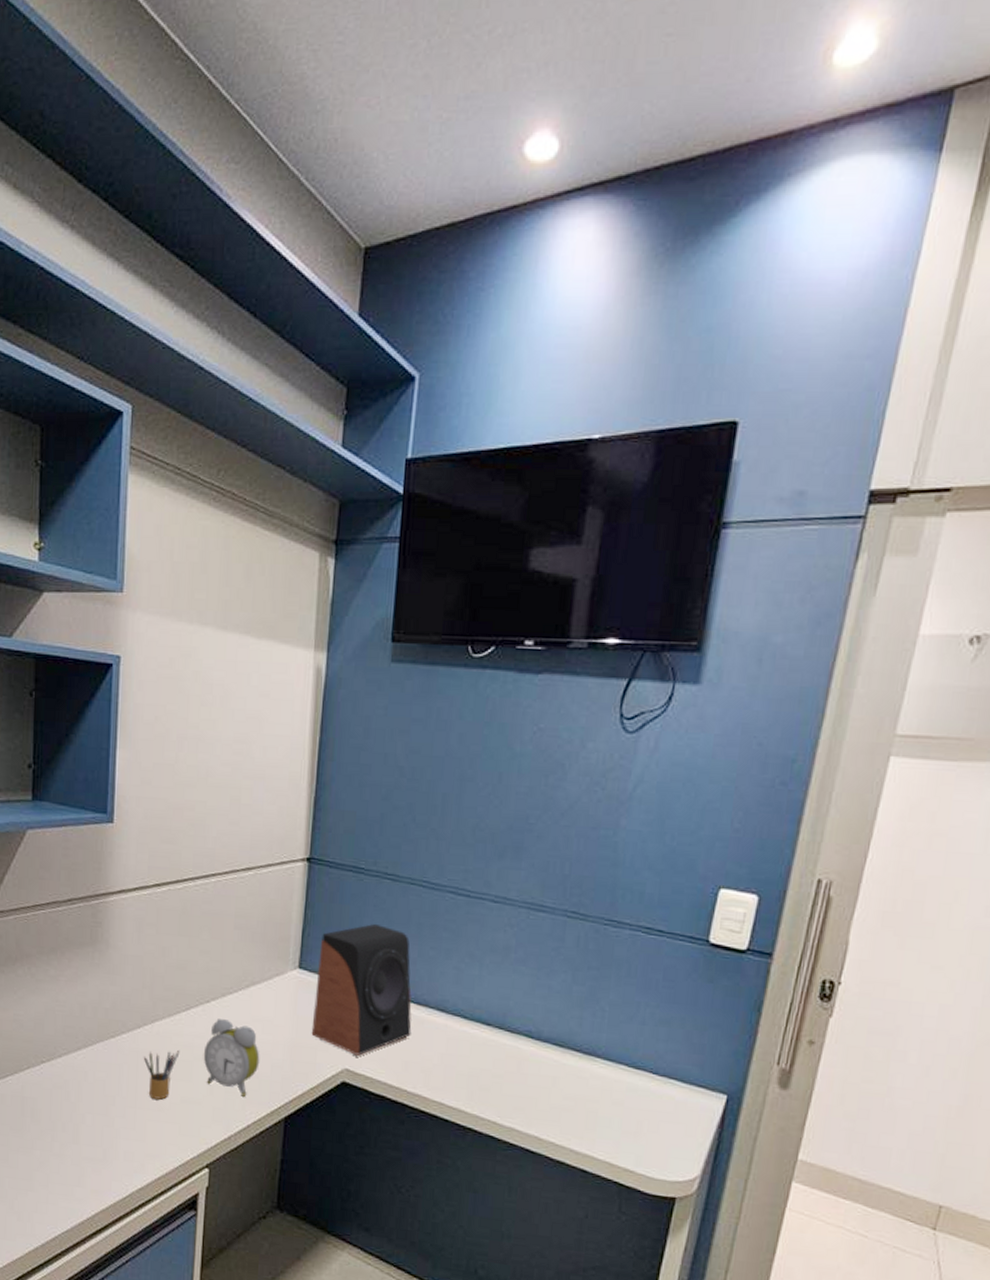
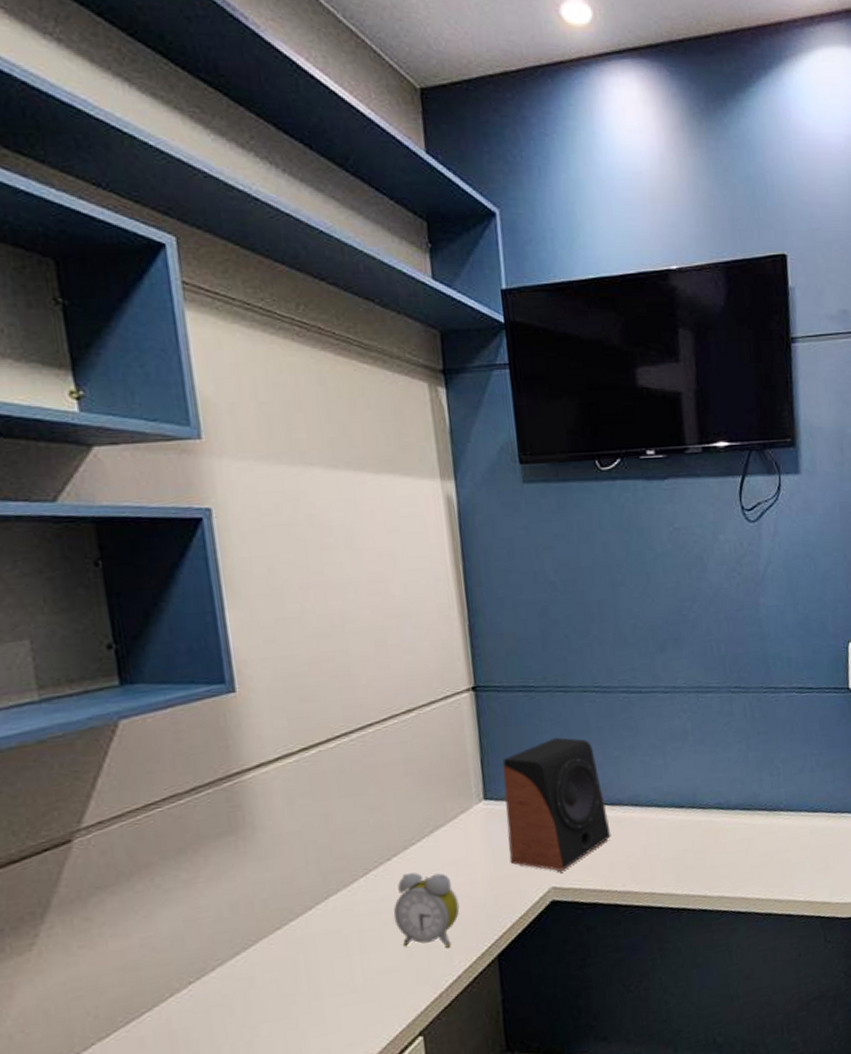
pencil box: present [143,1051,180,1100] -> none [321,921,366,983]

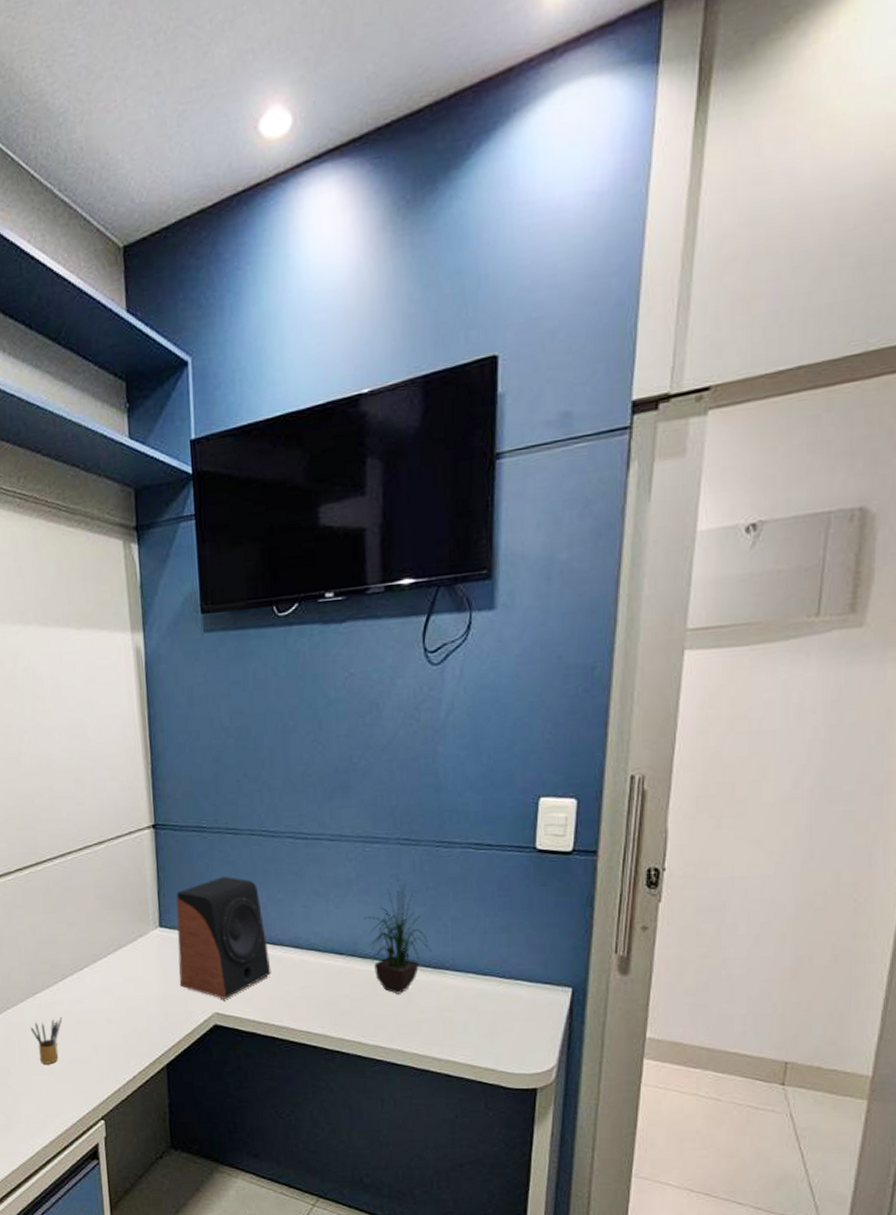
pencil box: none [321,921,366,983] -> present [30,1018,63,1064]
alarm clock: present [393,872,460,948] -> none [84,983,137,1051]
potted plant: none [701,725,768,841] -> present [363,878,433,994]

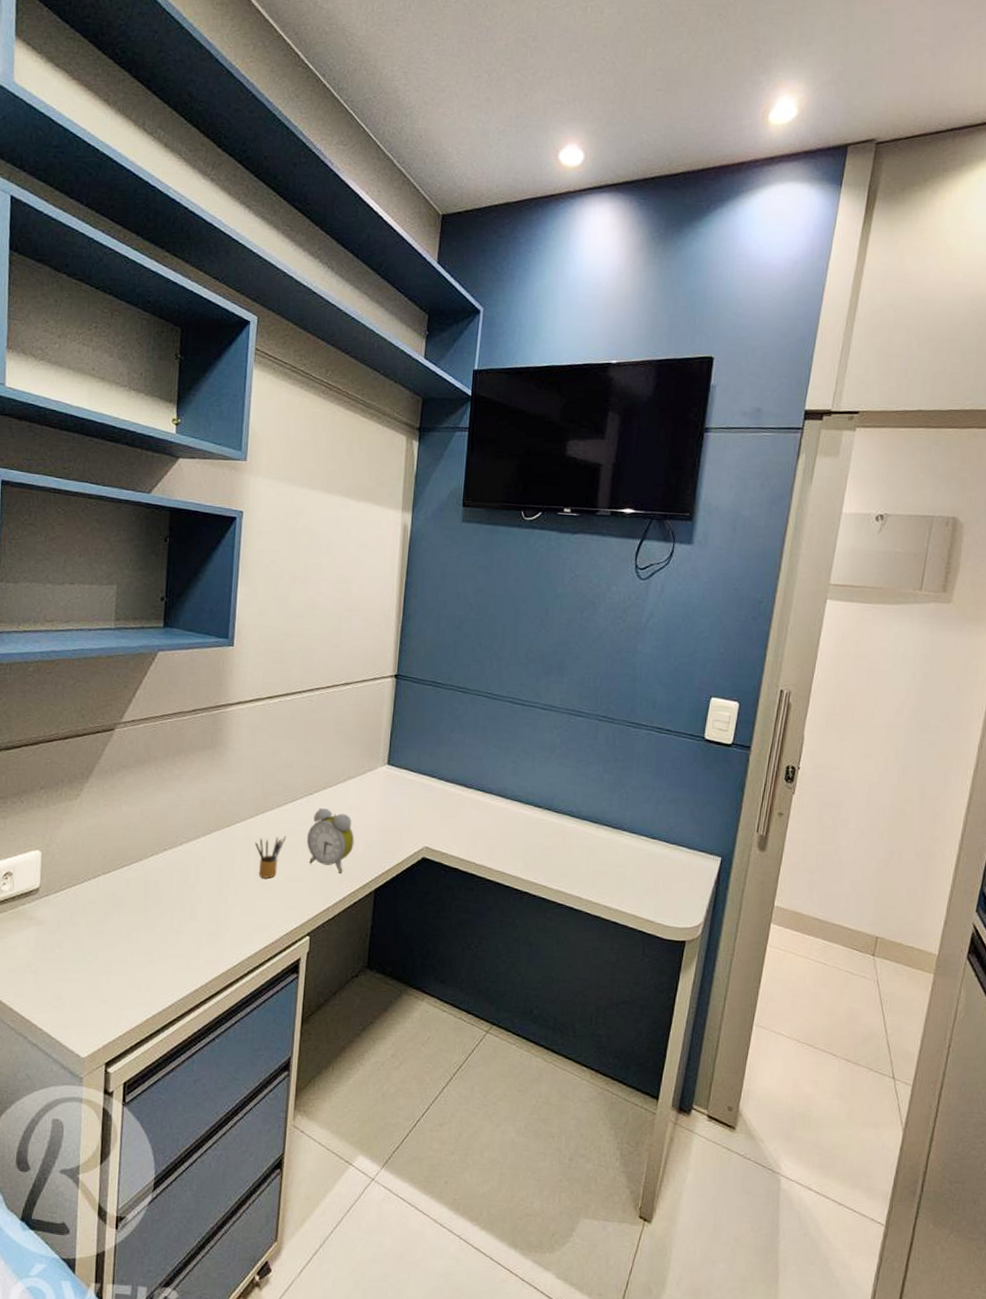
alarm clock: none [84,983,137,1051] -> present [306,808,355,873]
speaker: present [176,876,271,999] -> none [397,727,479,836]
potted plant: present [363,878,433,994] -> none [562,748,615,847]

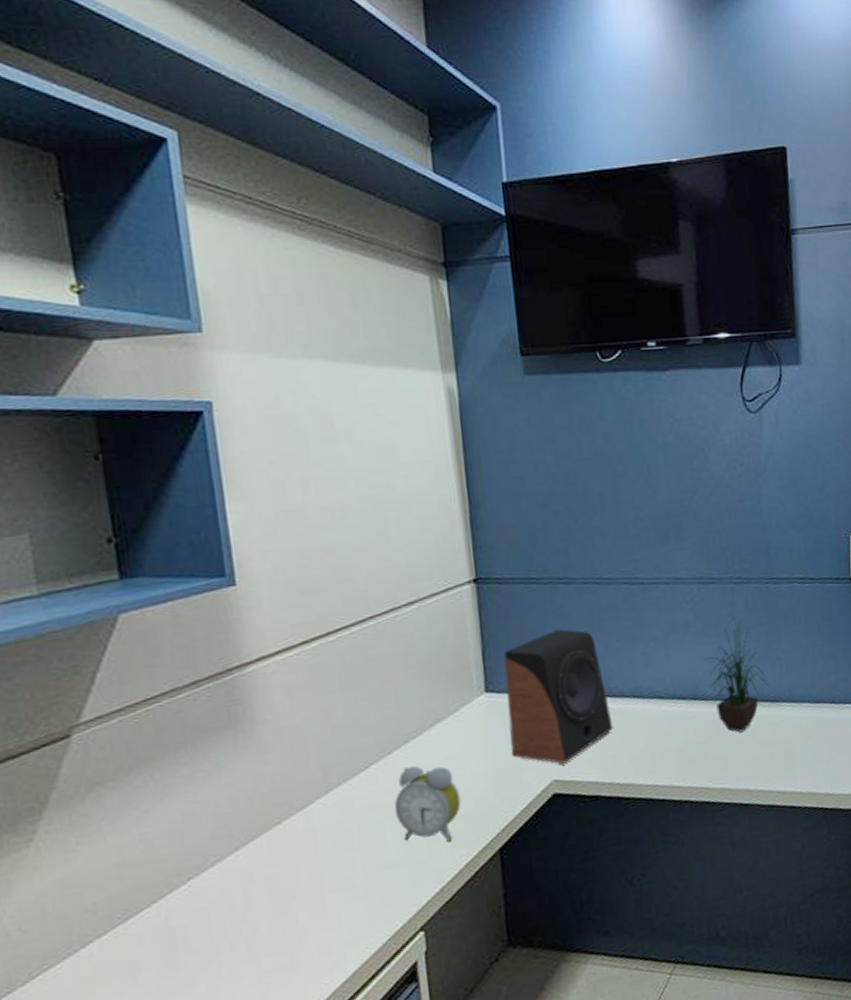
pencil box: present [254,836,287,879] -> none [321,815,367,877]
speaker: none [397,727,479,836] -> present [504,629,613,764]
potted plant: none [562,748,615,847] -> present [703,616,770,733]

